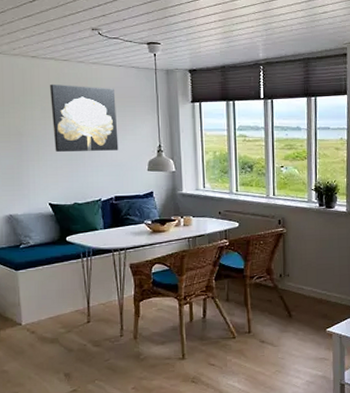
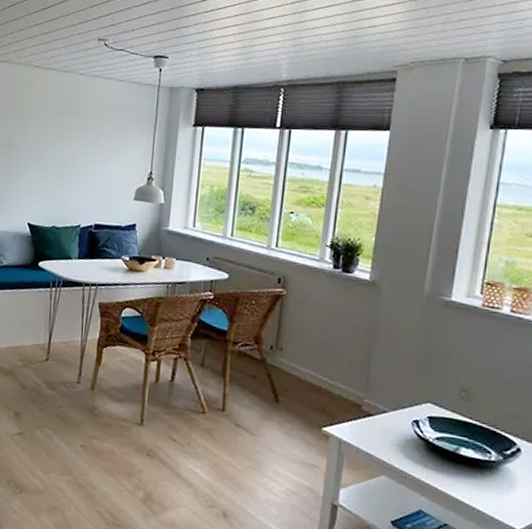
wall art: present [50,83,119,152] -> none [42,96,112,173]

